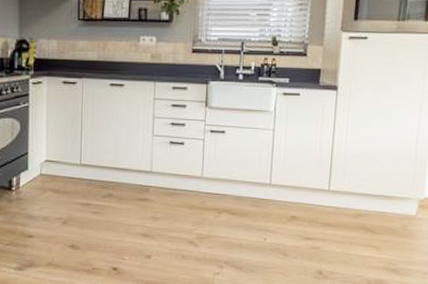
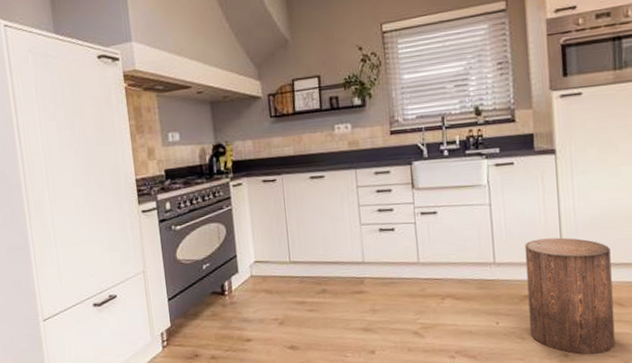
stool: none [293,166,371,274] -> present [525,237,616,355]

